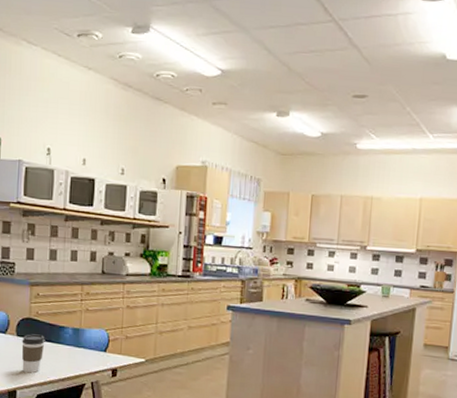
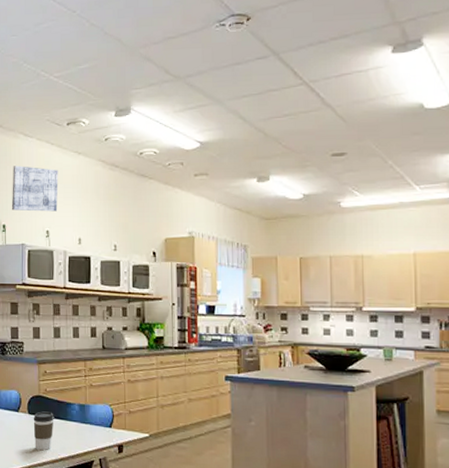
wall art: none [8,75,65,129] -> present [11,166,59,212]

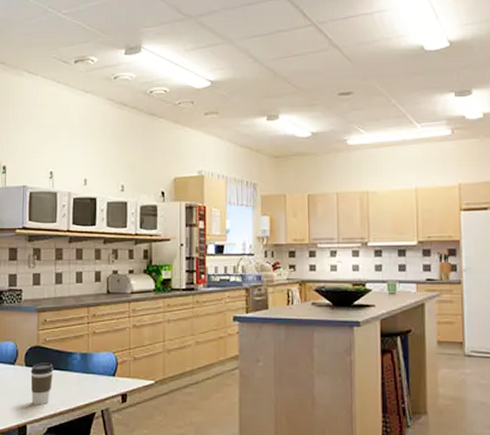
wall art: present [11,166,59,212] -> none [12,104,64,152]

